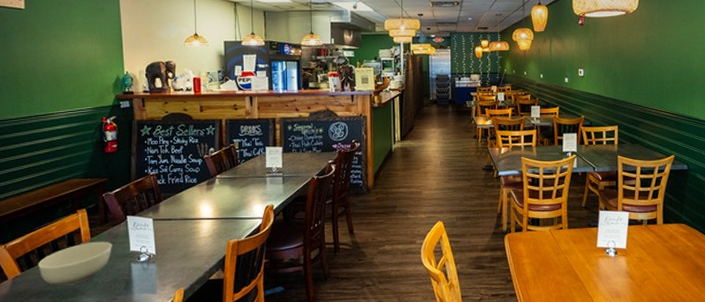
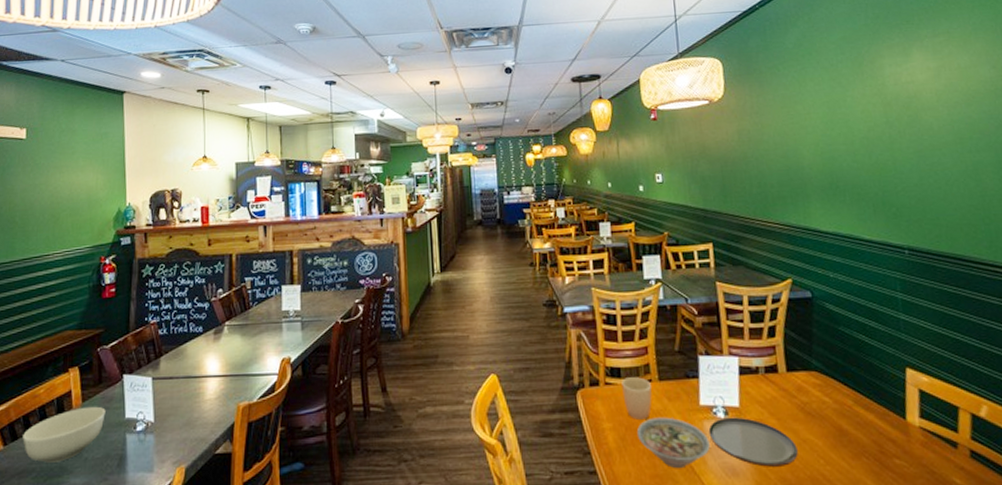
cup: none [540,226,562,257] -> present [621,377,652,420]
soup bowl: none [549,255,602,293] -> present [637,417,710,469]
plate: none [602,256,665,292] -> present [708,417,798,467]

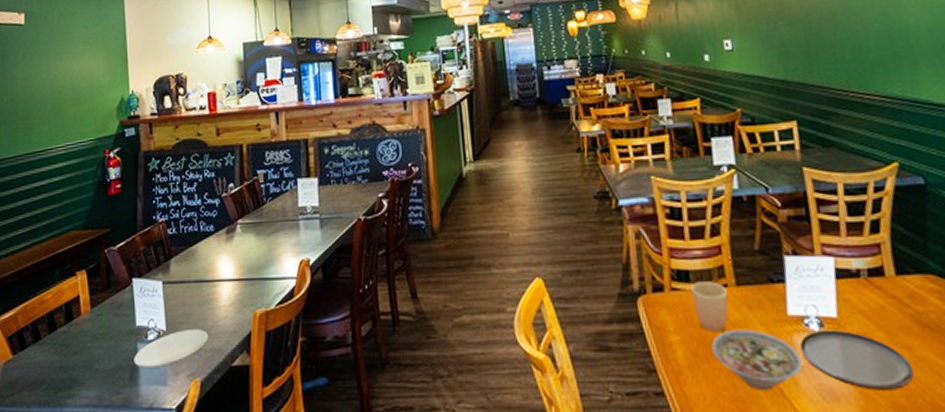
bowl: present [23,406,106,463] -> none [32,312,115,374]
plate: none [122,421,195,457] -> present [134,329,209,369]

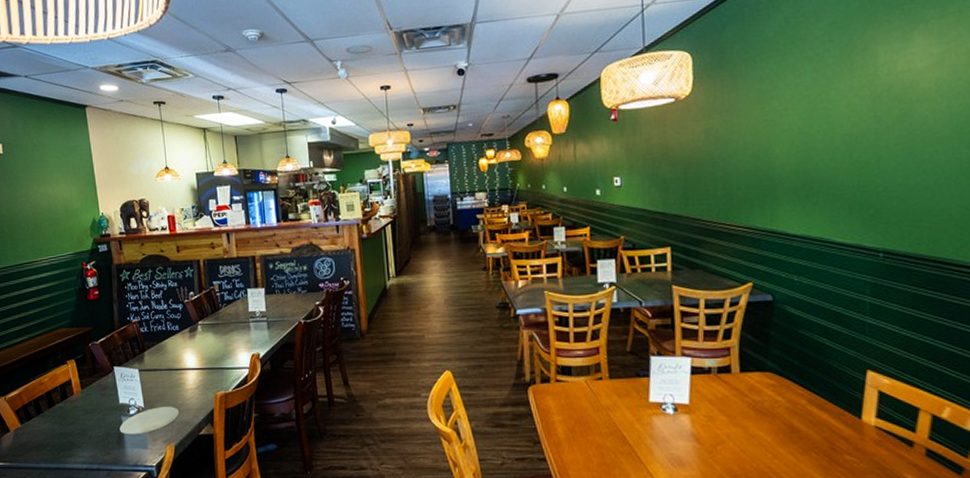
cup: present [691,281,729,332] -> none [572,375,602,414]
soup bowl: present [712,329,803,391] -> none [586,412,658,459]
plate: present [799,329,914,391] -> none [657,413,746,459]

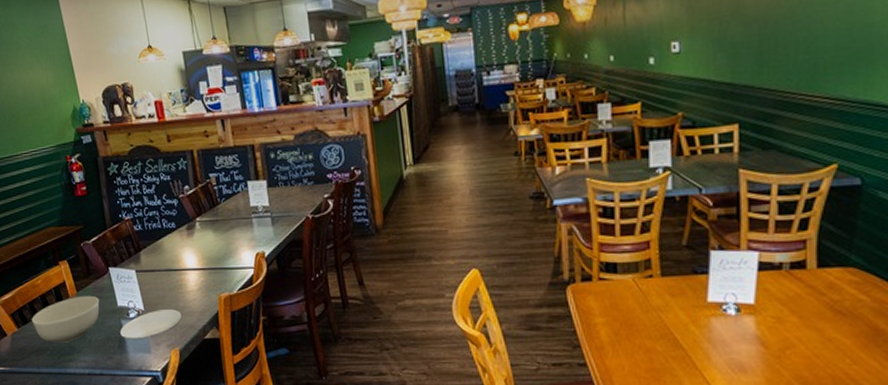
bowl: none [35,393,102,439] -> present [32,295,100,343]

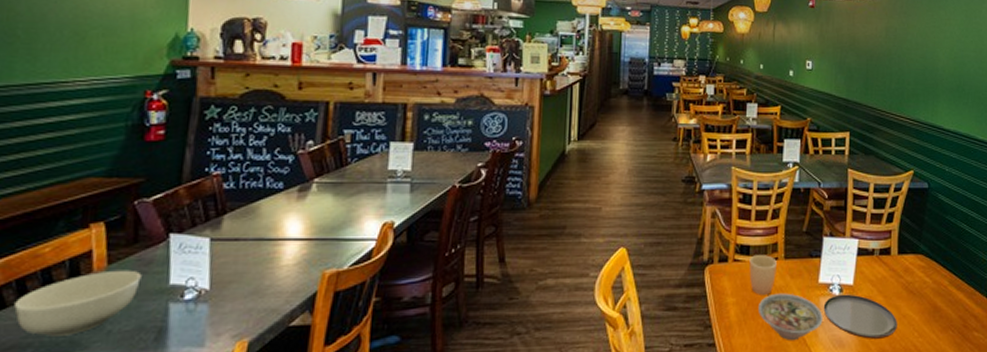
plate: present [120,309,182,340] -> none [162,289,265,330]
cup: none [618,272,652,315] -> present [749,255,777,295]
soup bowl: none [634,313,716,364] -> present [759,293,823,341]
plate: none [715,314,820,365] -> present [823,294,897,339]

